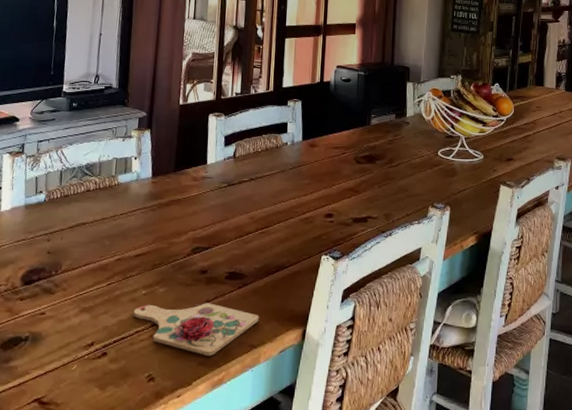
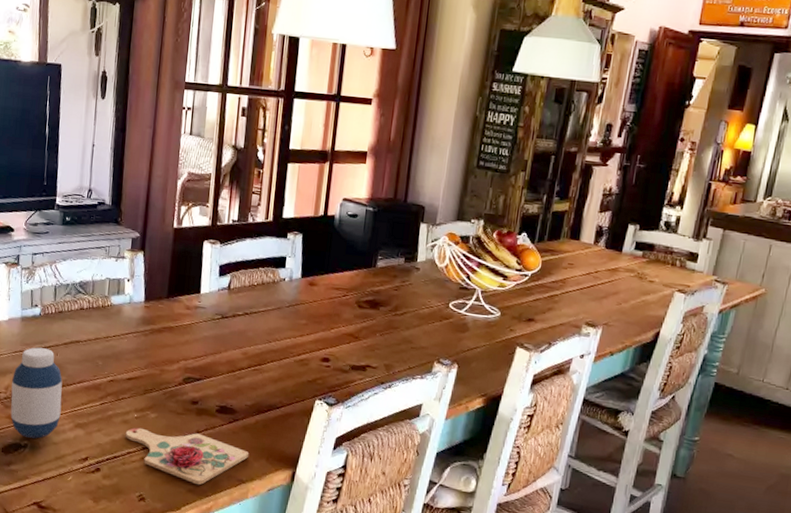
medicine bottle: none [11,234,68,329] -> present [10,347,63,439]

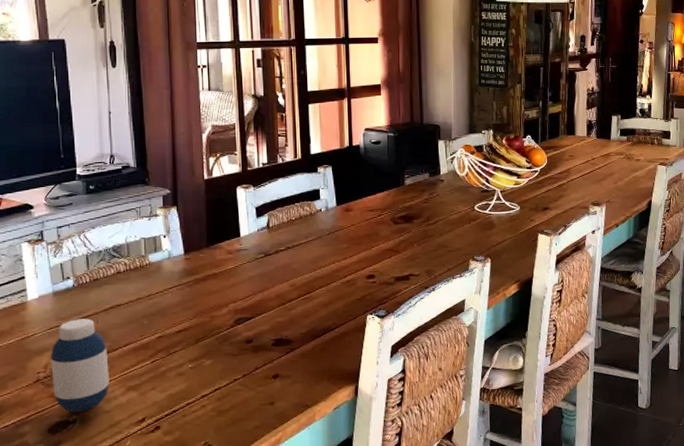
cutting board: present [125,427,250,485] -> none [182,370,311,420]

